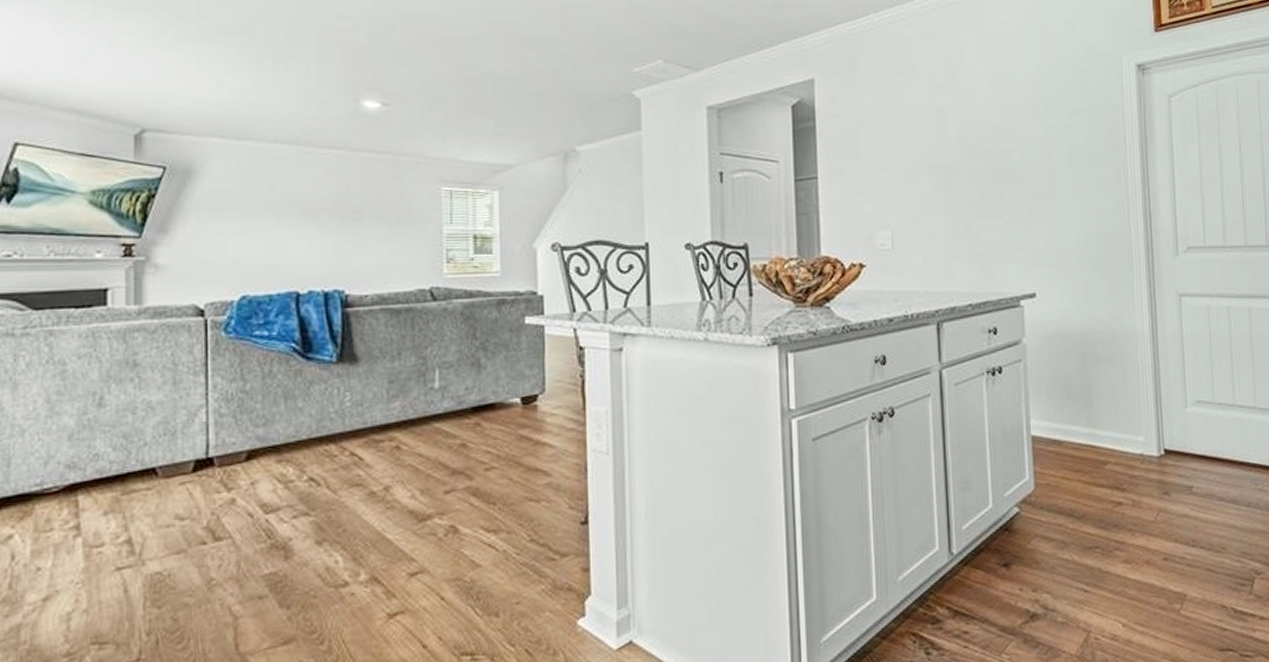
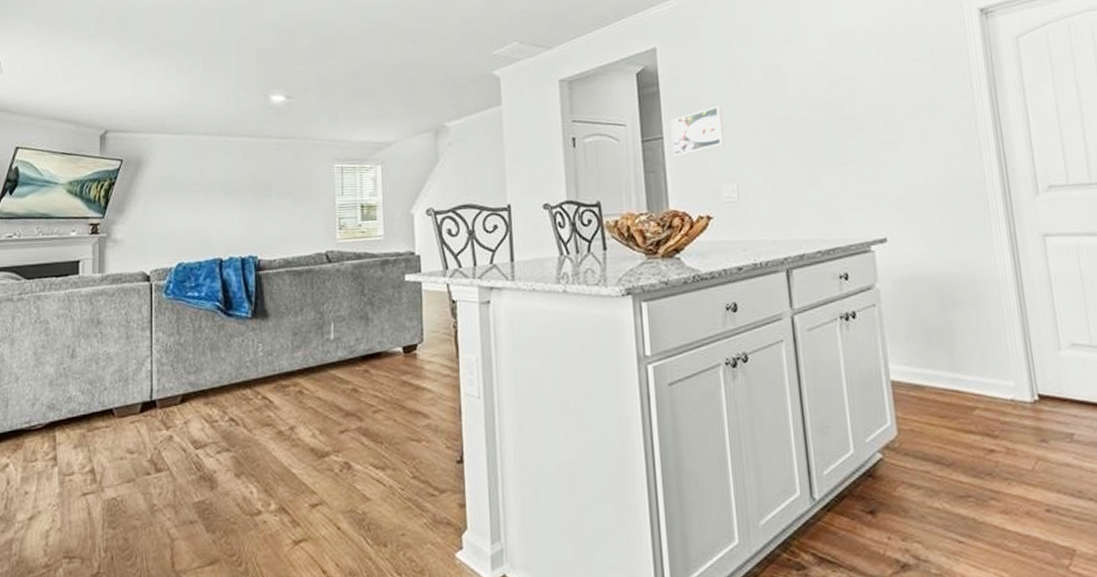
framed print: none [826,146,881,198] -> present [670,105,724,156]

